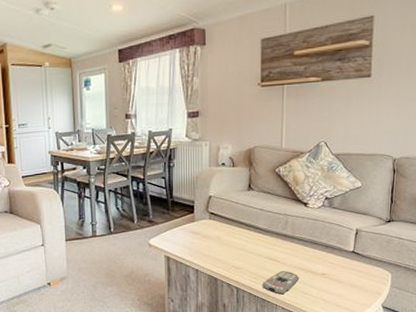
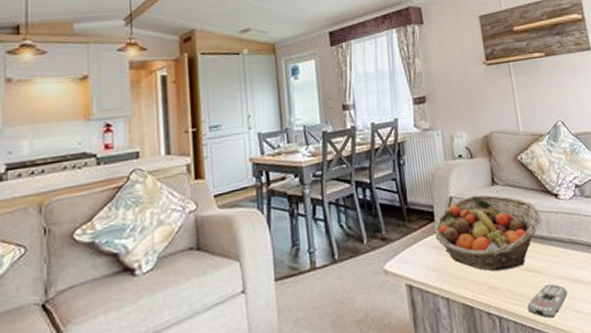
fruit basket: none [192,197,287,256] -> present [433,195,540,272]

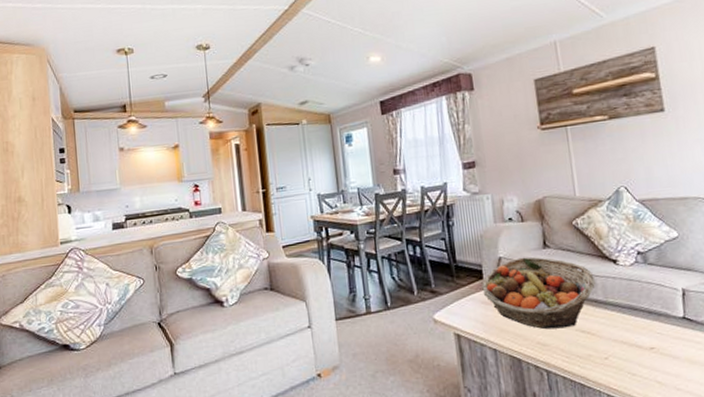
remote control: present [527,284,568,319] -> none [577,346,623,378]

